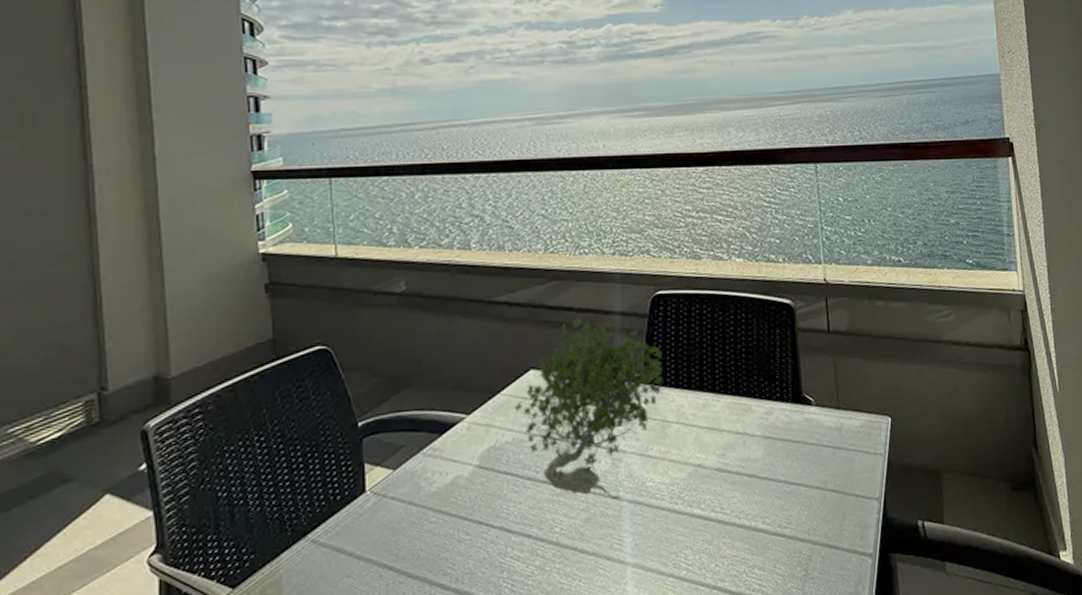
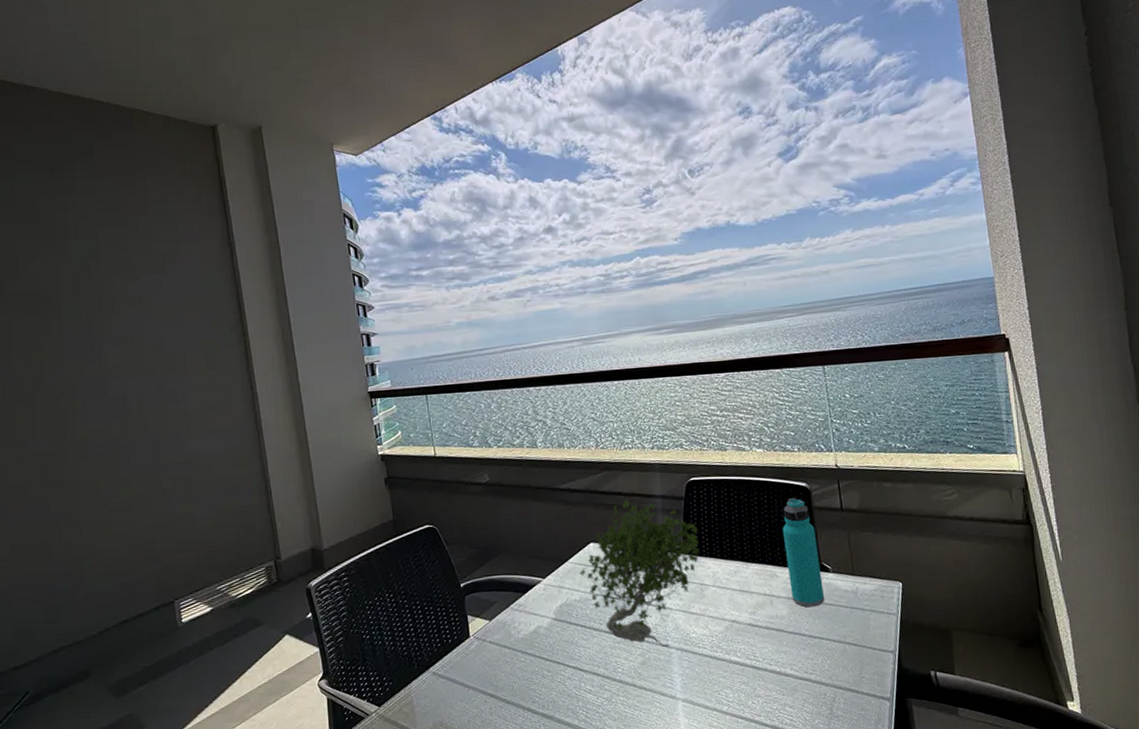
water bottle: none [761,316,805,448] -> present [782,497,825,608]

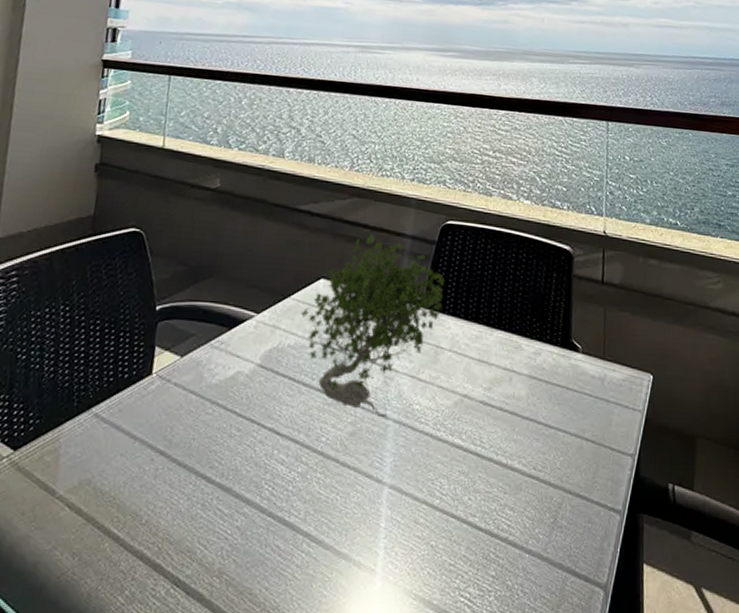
water bottle: present [782,497,825,608] -> none [534,260,571,391]

